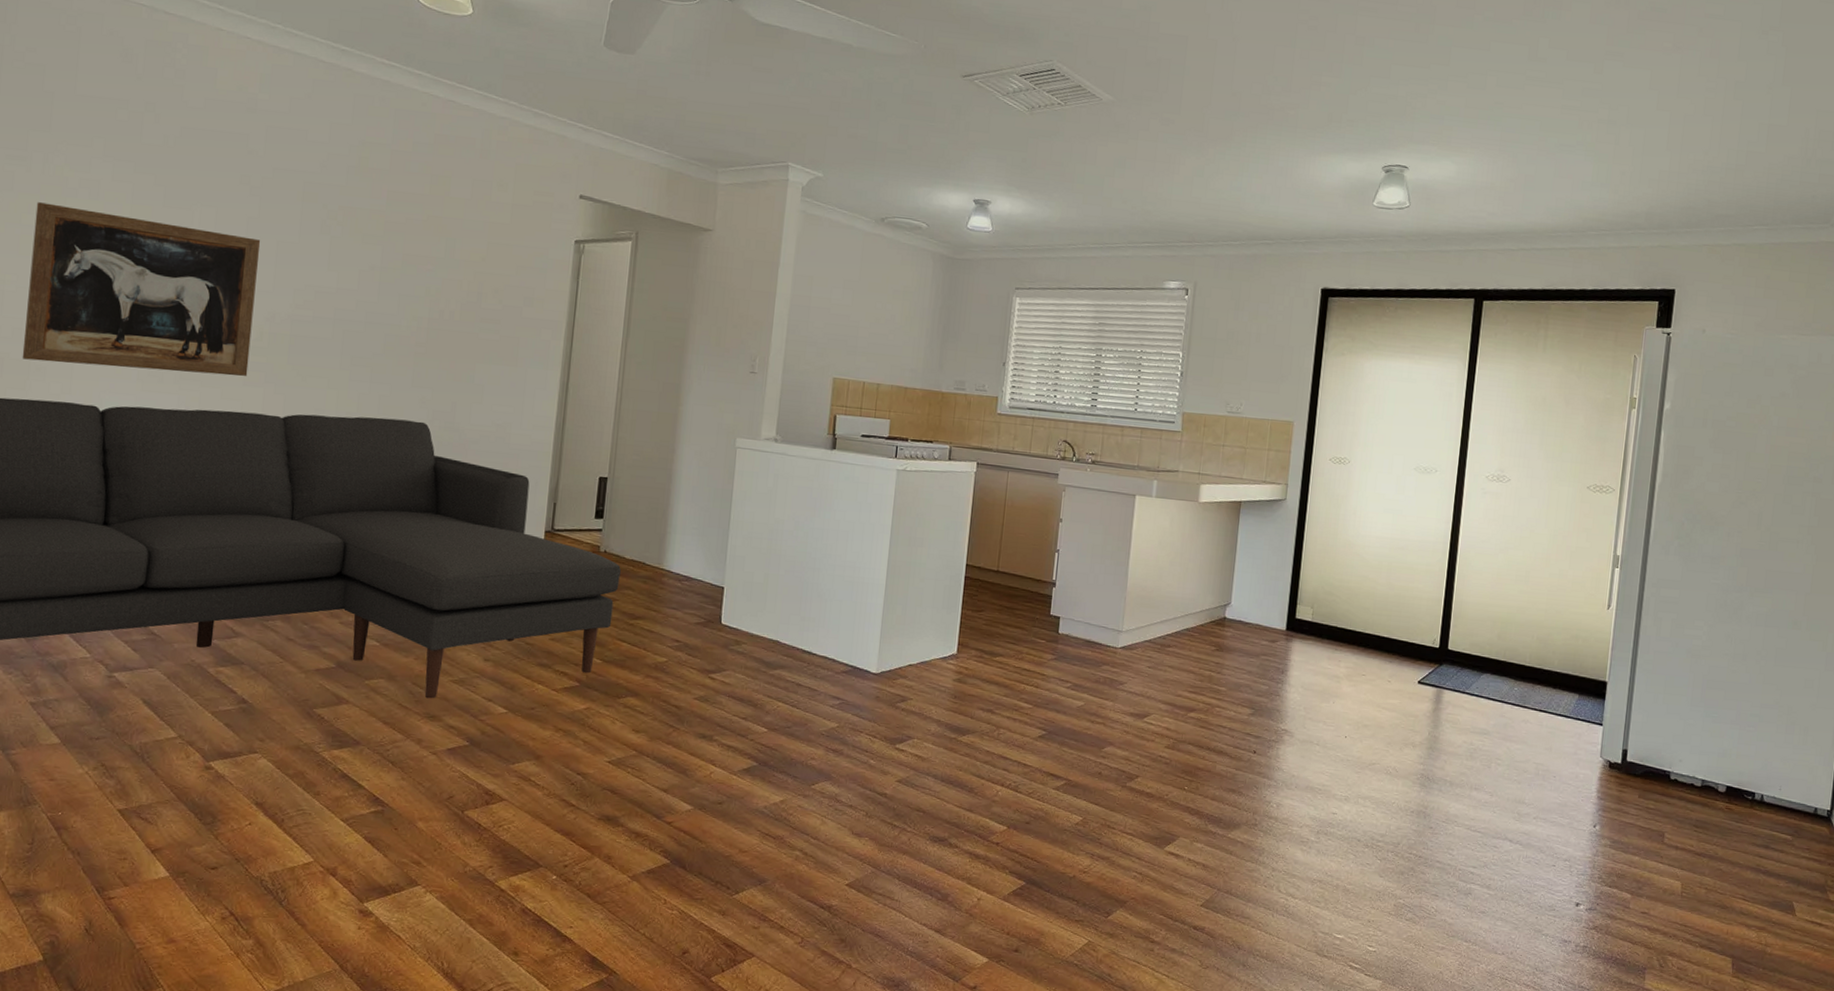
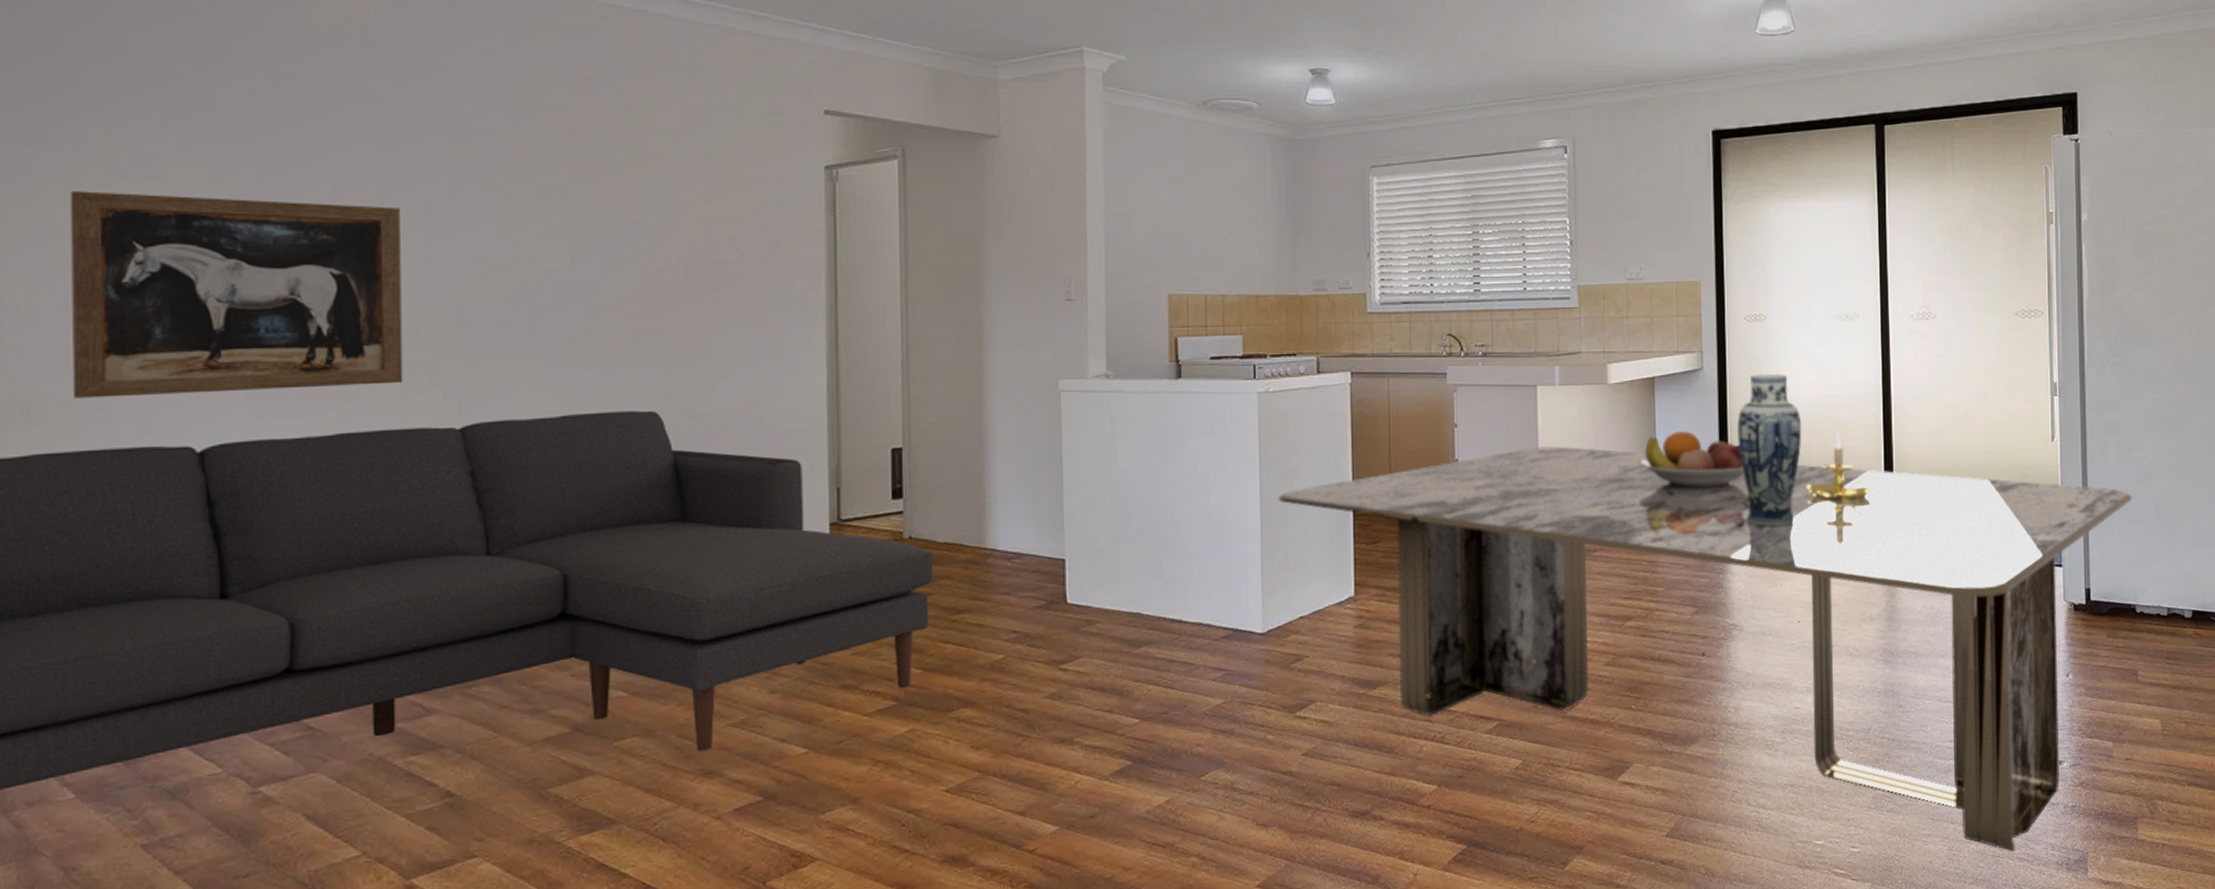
dining table: none [903,548,1681,978] -> present [1278,446,2133,852]
fruit bowl: none [1217,552,1313,607] -> present [1638,431,1745,488]
vase: none [1308,510,1371,650] -> present [1736,373,1802,527]
candle holder: none [1368,571,1438,637] -> present [1807,430,1880,501]

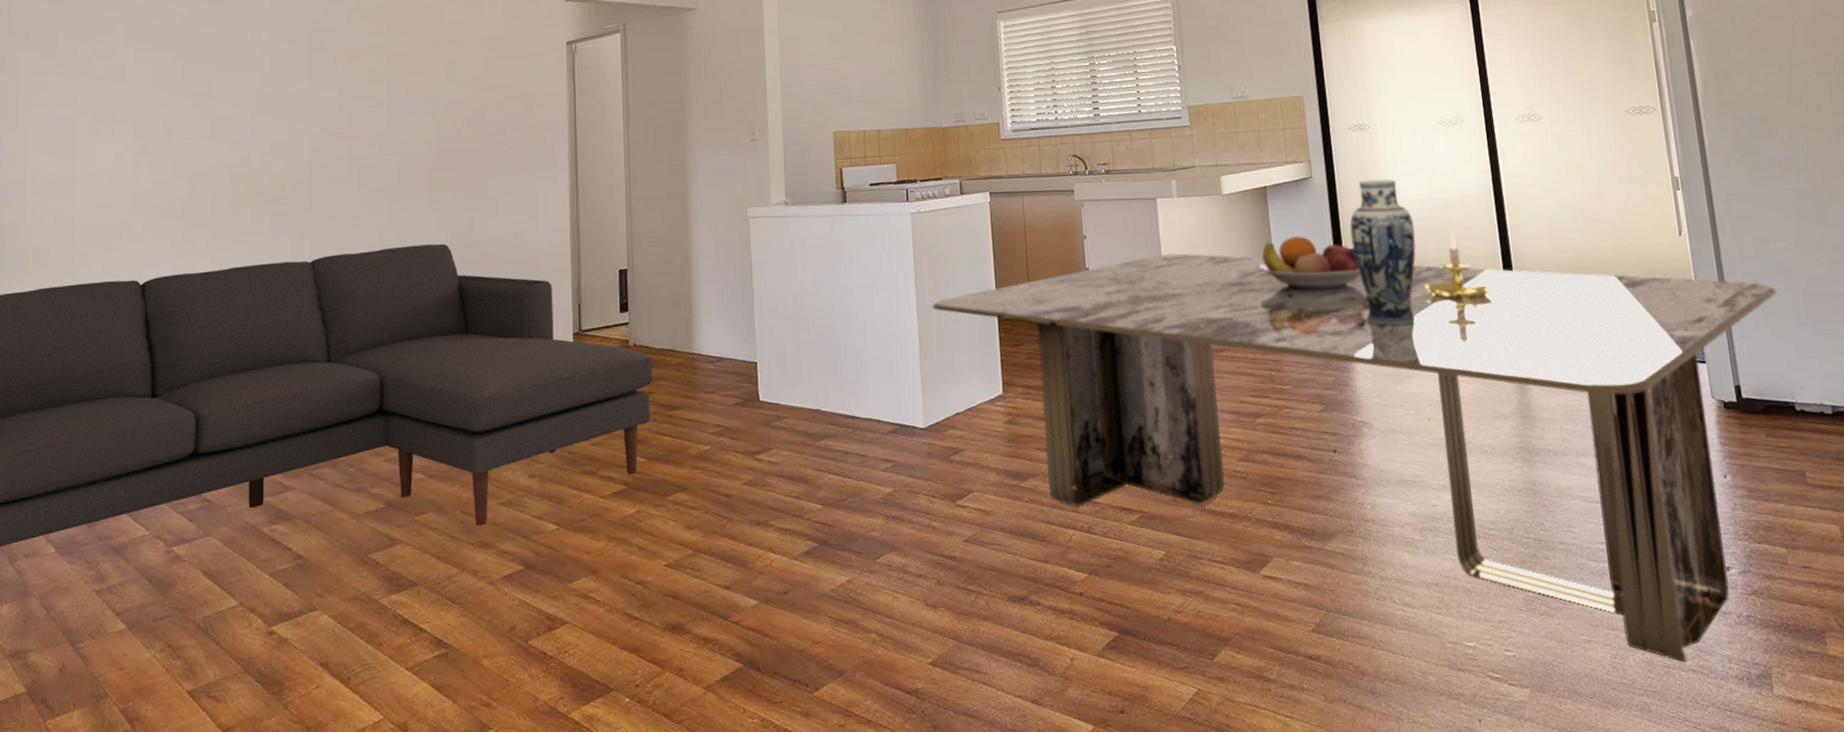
wall art: present [70,191,403,399] -> none [65,93,275,247]

